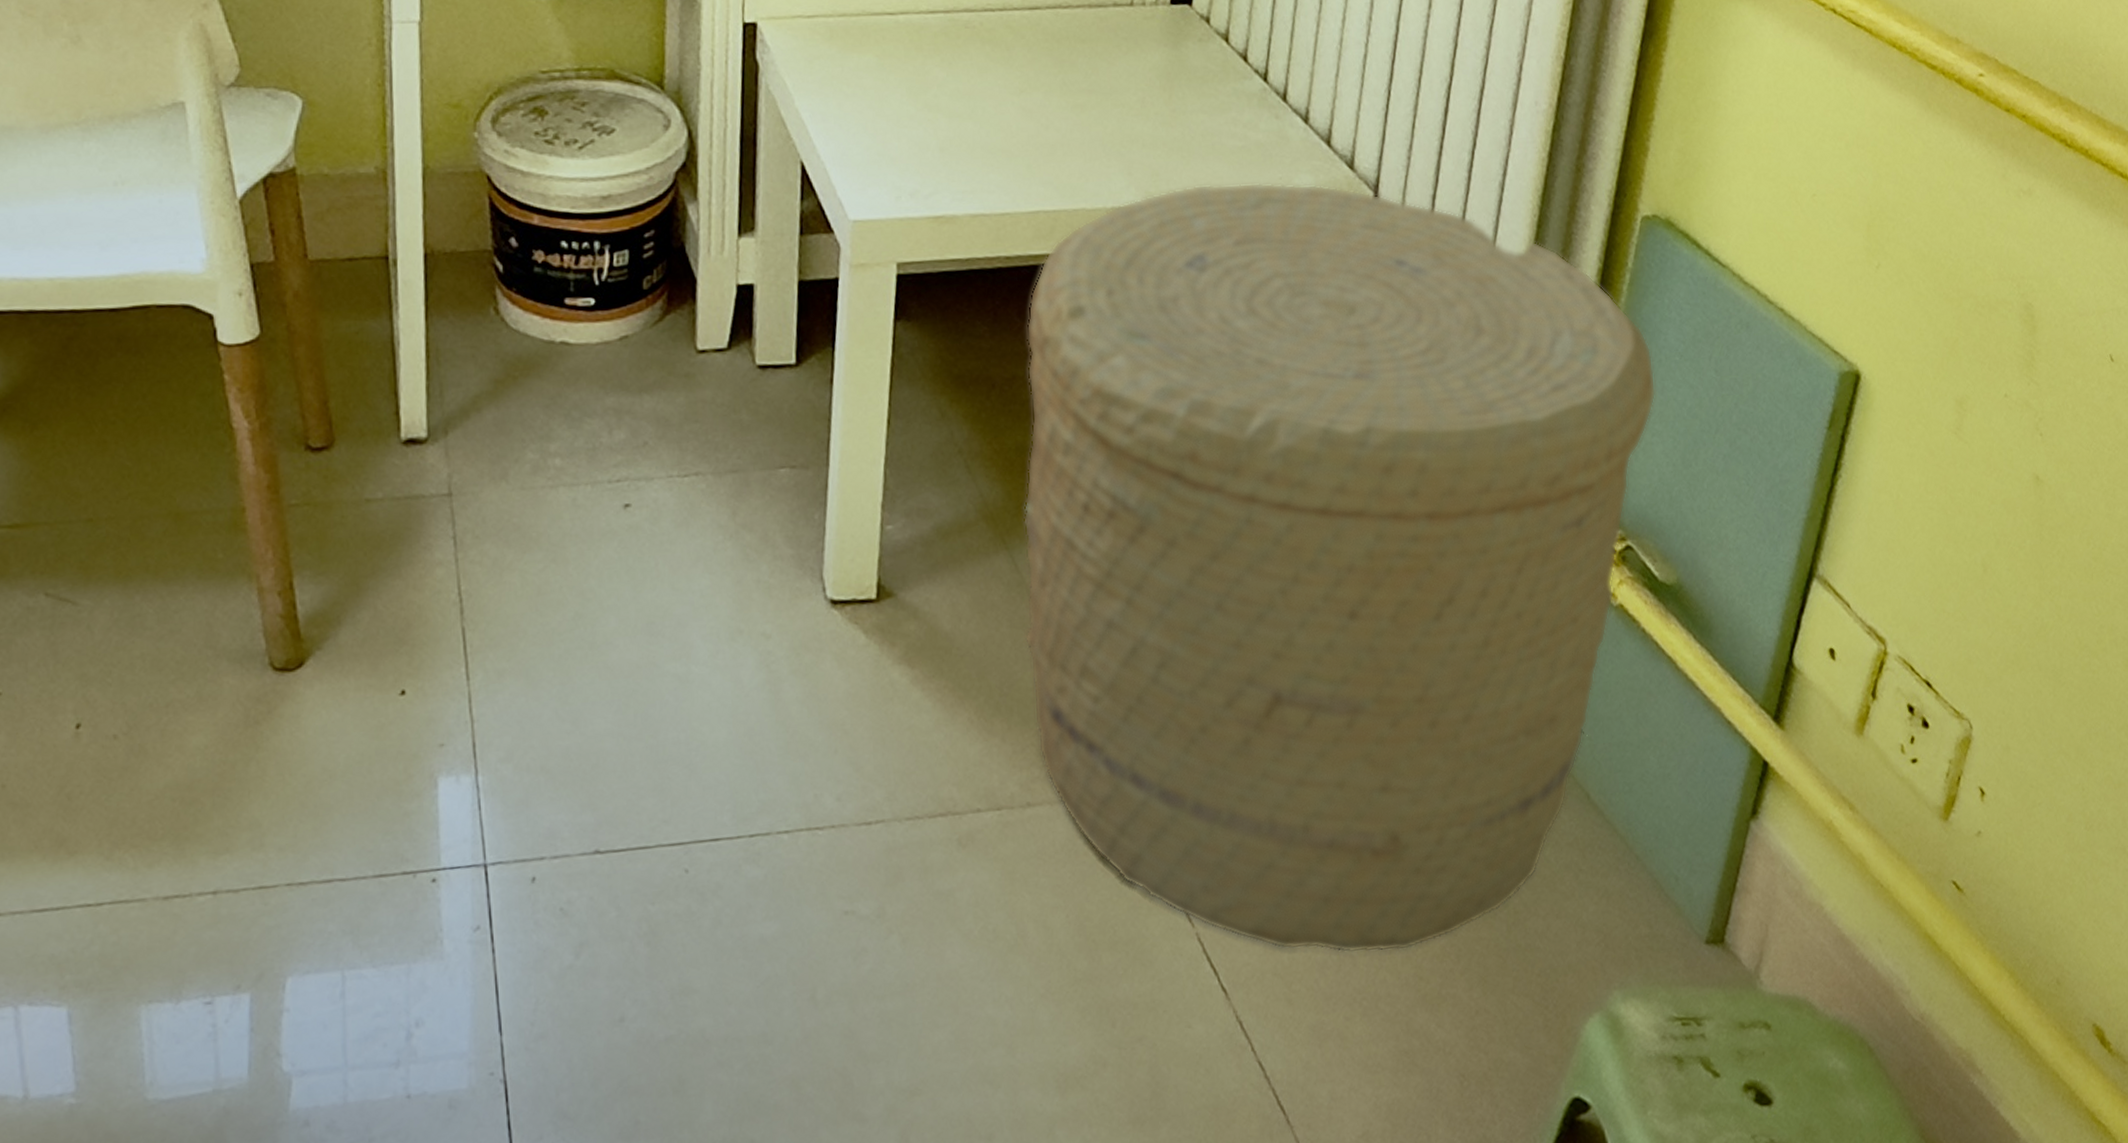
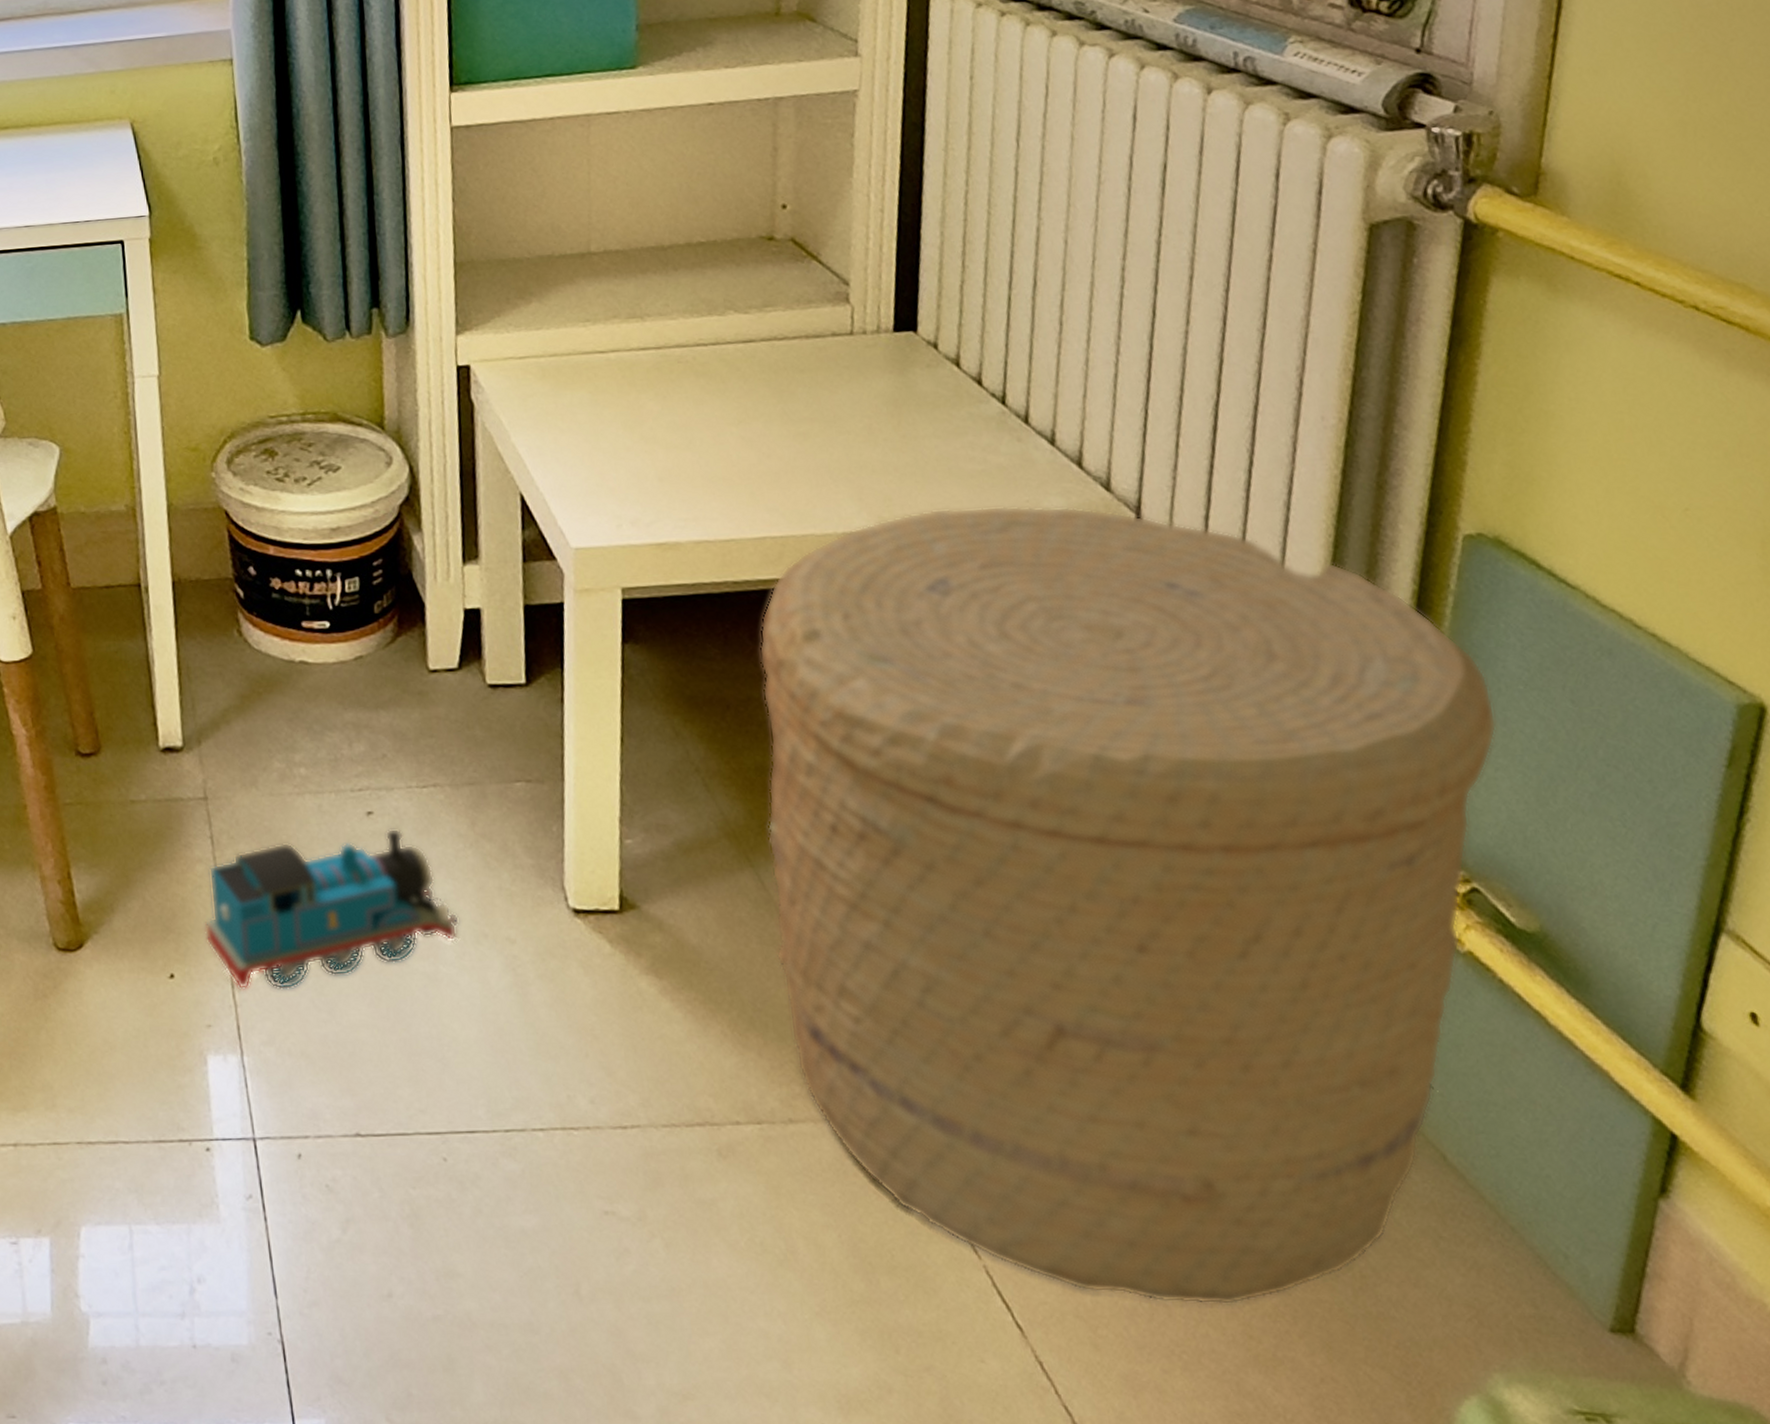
toy train: none [442,521,715,704] -> present [204,828,460,990]

